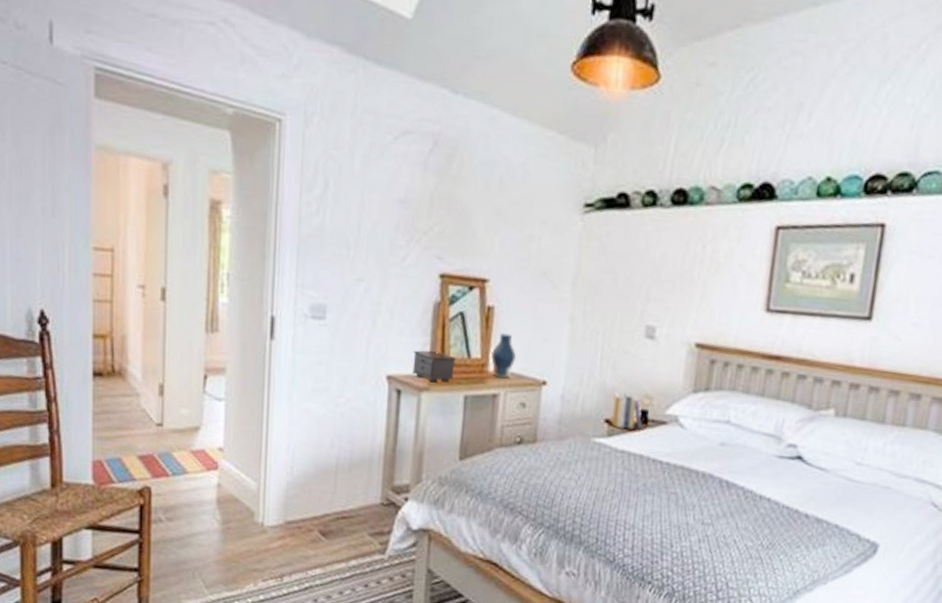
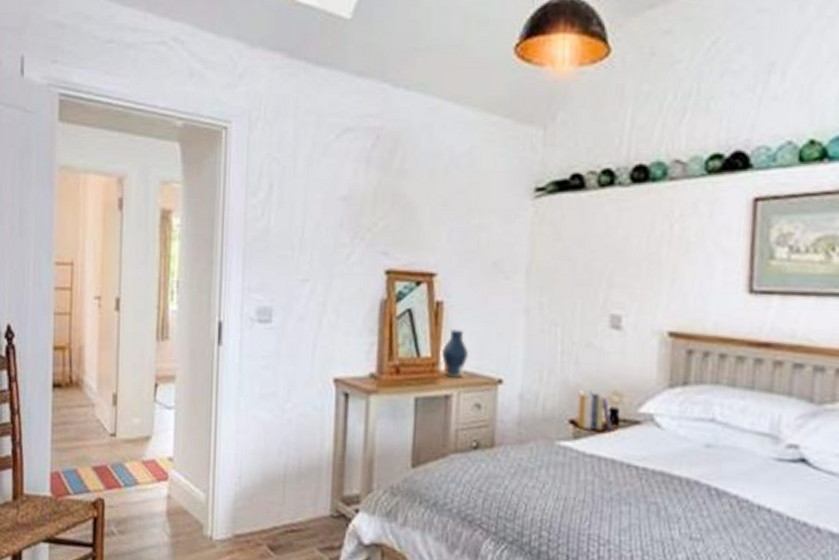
jewelry box: present [412,350,457,383] -> none [360,351,406,385]

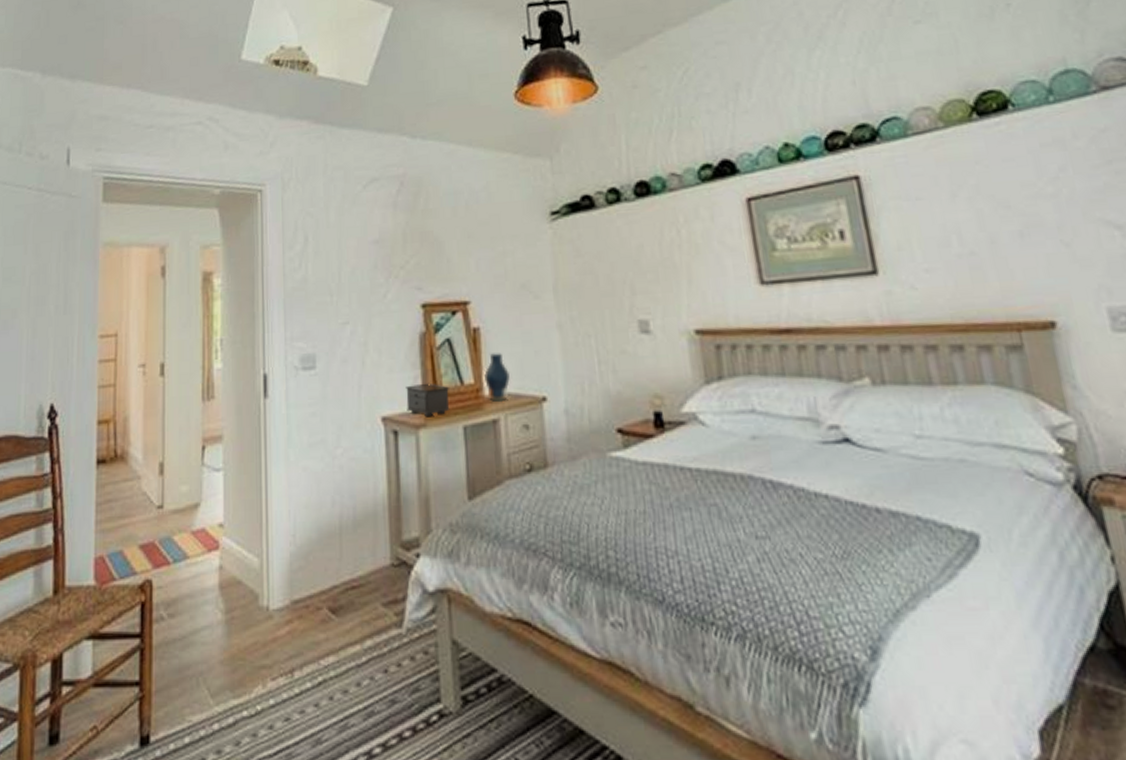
jewelry box: none [360,351,406,385] -> present [406,384,450,417]
books: present [576,390,613,431] -> none [620,397,660,437]

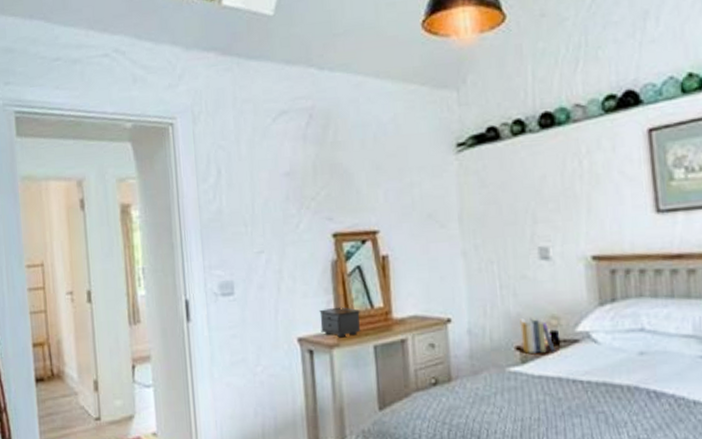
vase: present [484,353,510,403] -> none [393,278,417,325]
books: none [620,397,660,437] -> present [520,318,556,354]

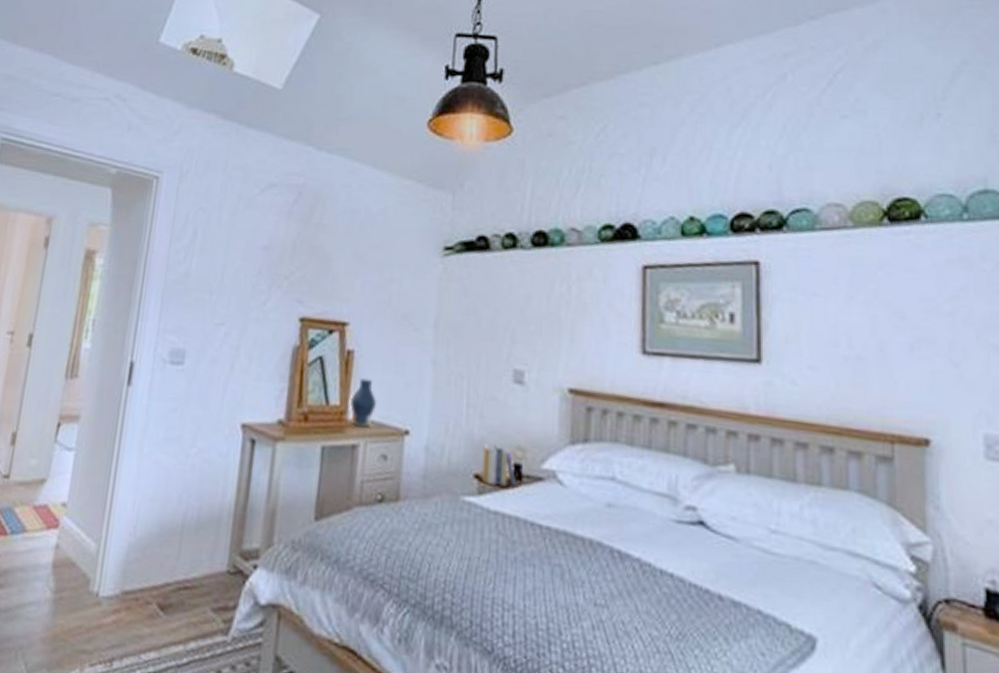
jewelry box: present [319,307,361,338] -> none [268,397,315,432]
vase: none [393,278,417,325] -> present [350,378,377,429]

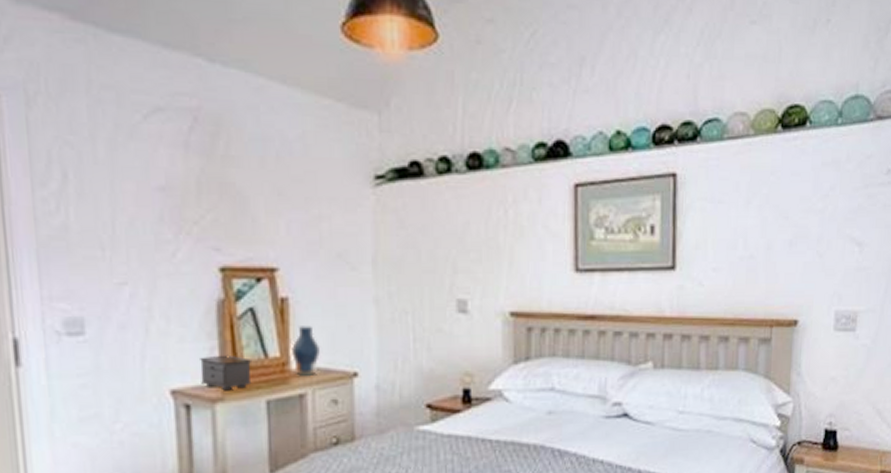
jewelry box: none [268,397,315,432] -> present [200,356,253,391]
books: present [481,444,517,487] -> none [432,374,467,412]

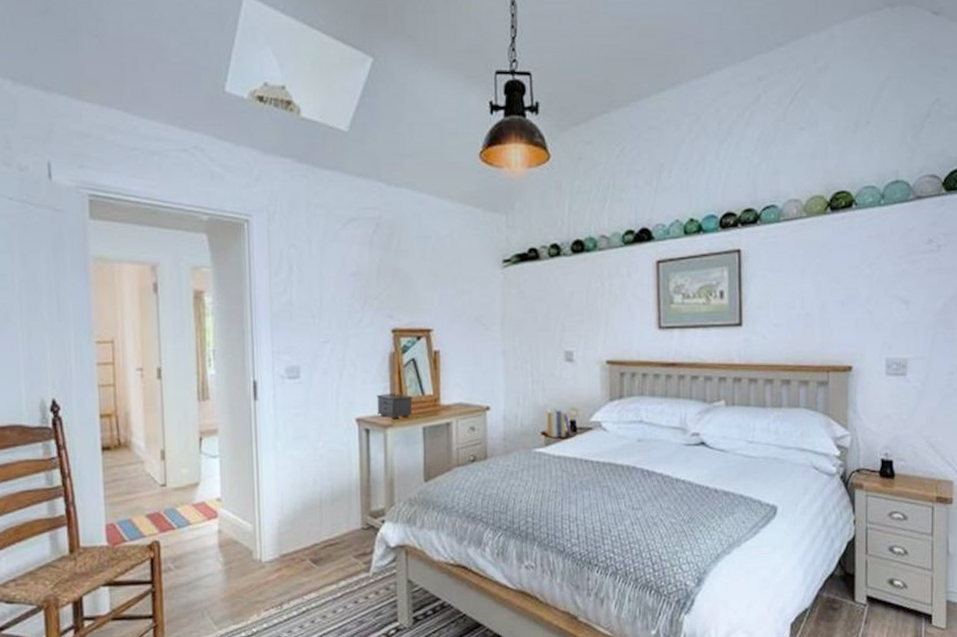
vase: present [292,326,320,378] -> none [442,371,462,410]
books: none [432,374,467,412] -> present [546,409,573,438]

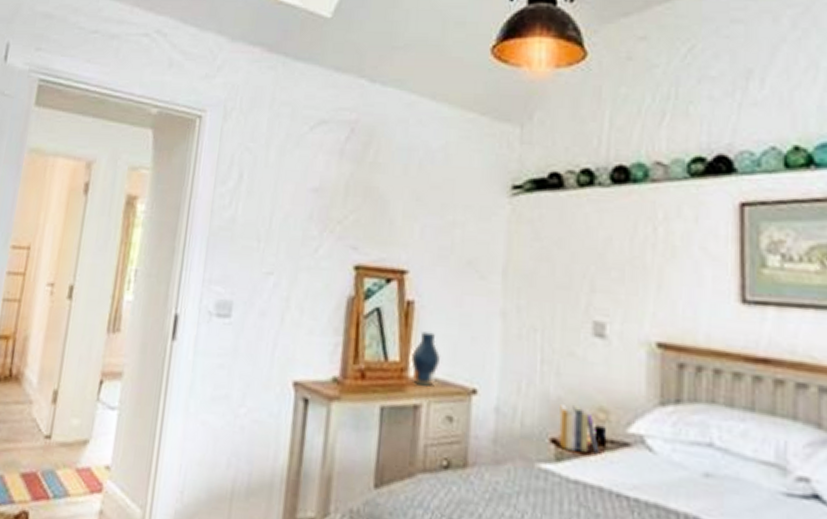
jewelry box: present [377,394,414,420] -> none [322,352,373,391]
vase: none [442,371,462,410] -> present [411,331,440,388]

